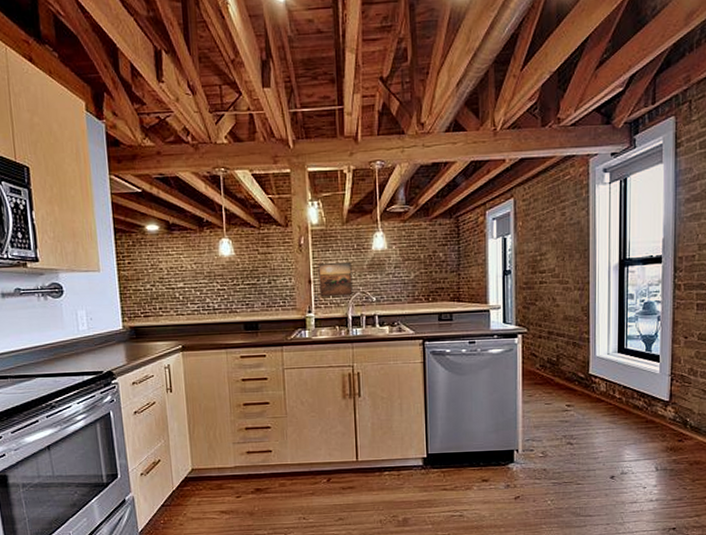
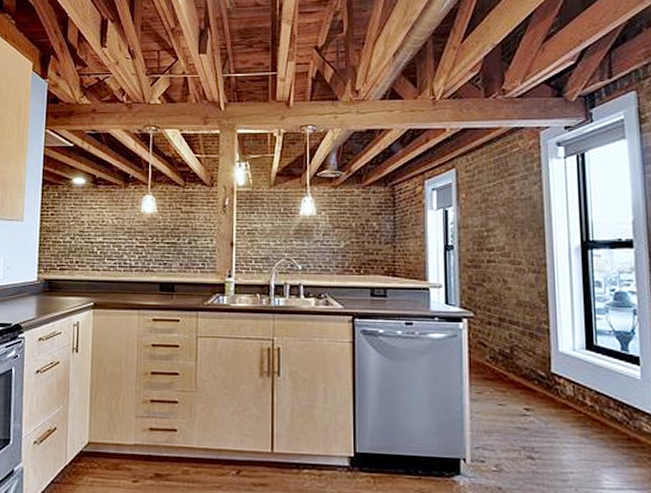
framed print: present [318,262,353,297] -> none [241,226,277,262]

